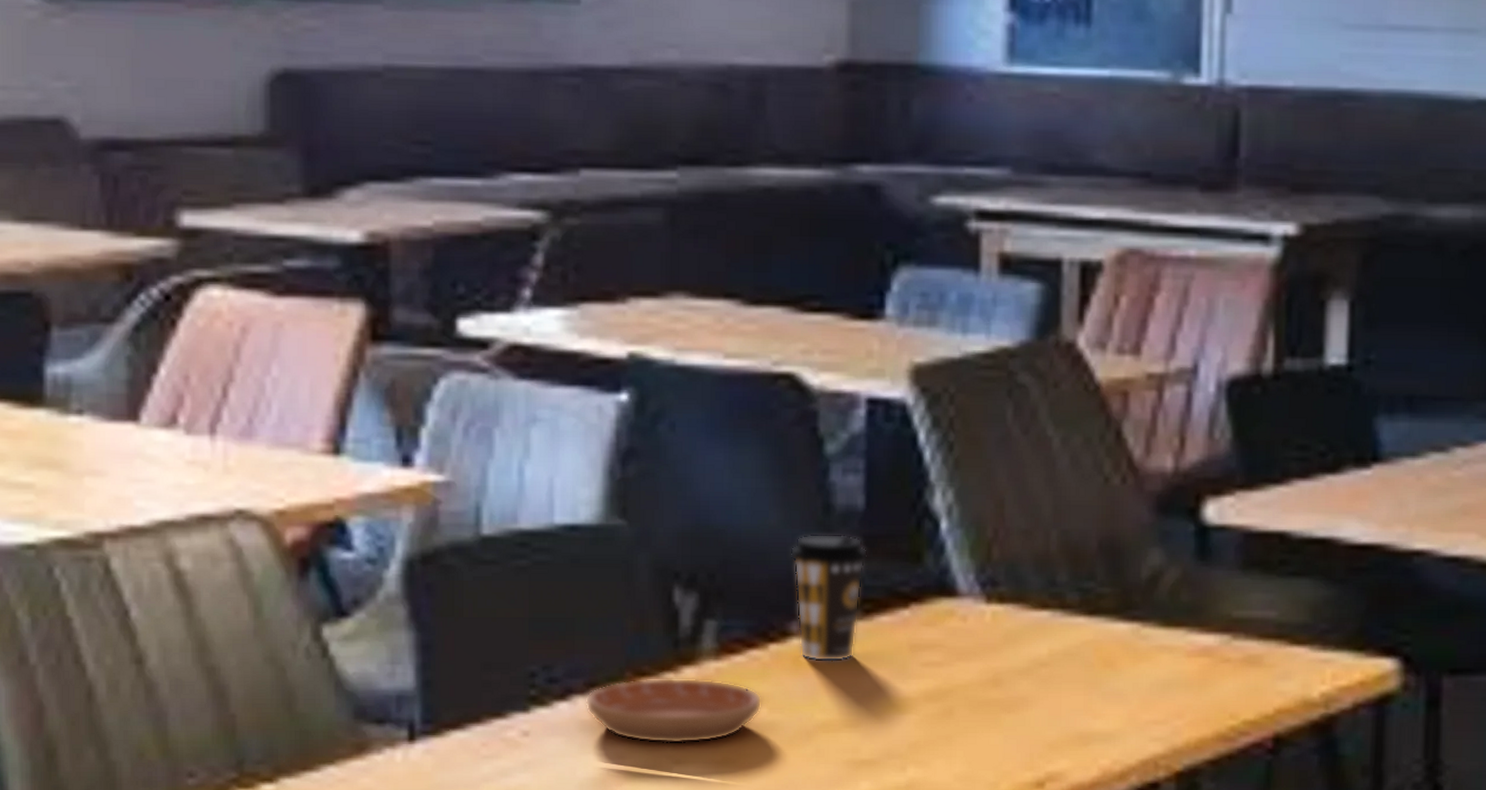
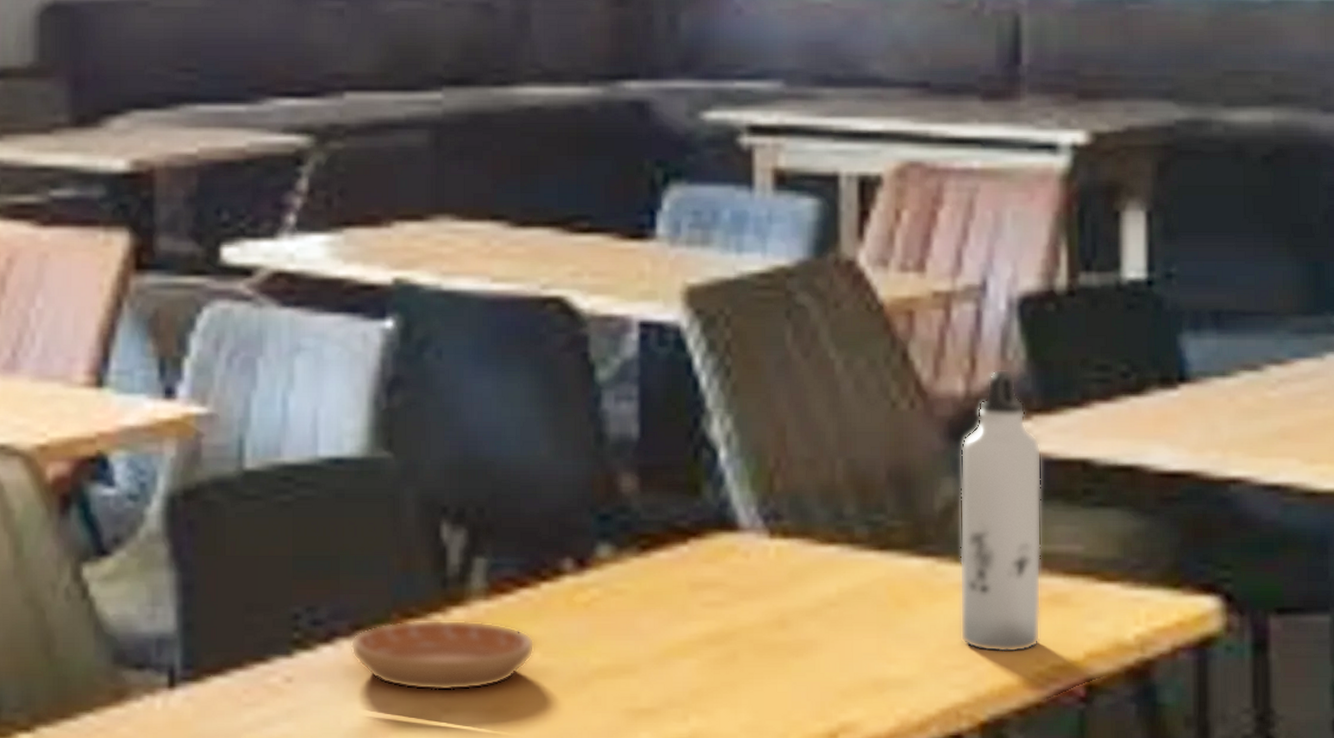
coffee cup: present [790,534,869,662] -> none [562,465,645,602]
water bottle: none [1160,447,1243,709] -> present [959,369,1042,653]

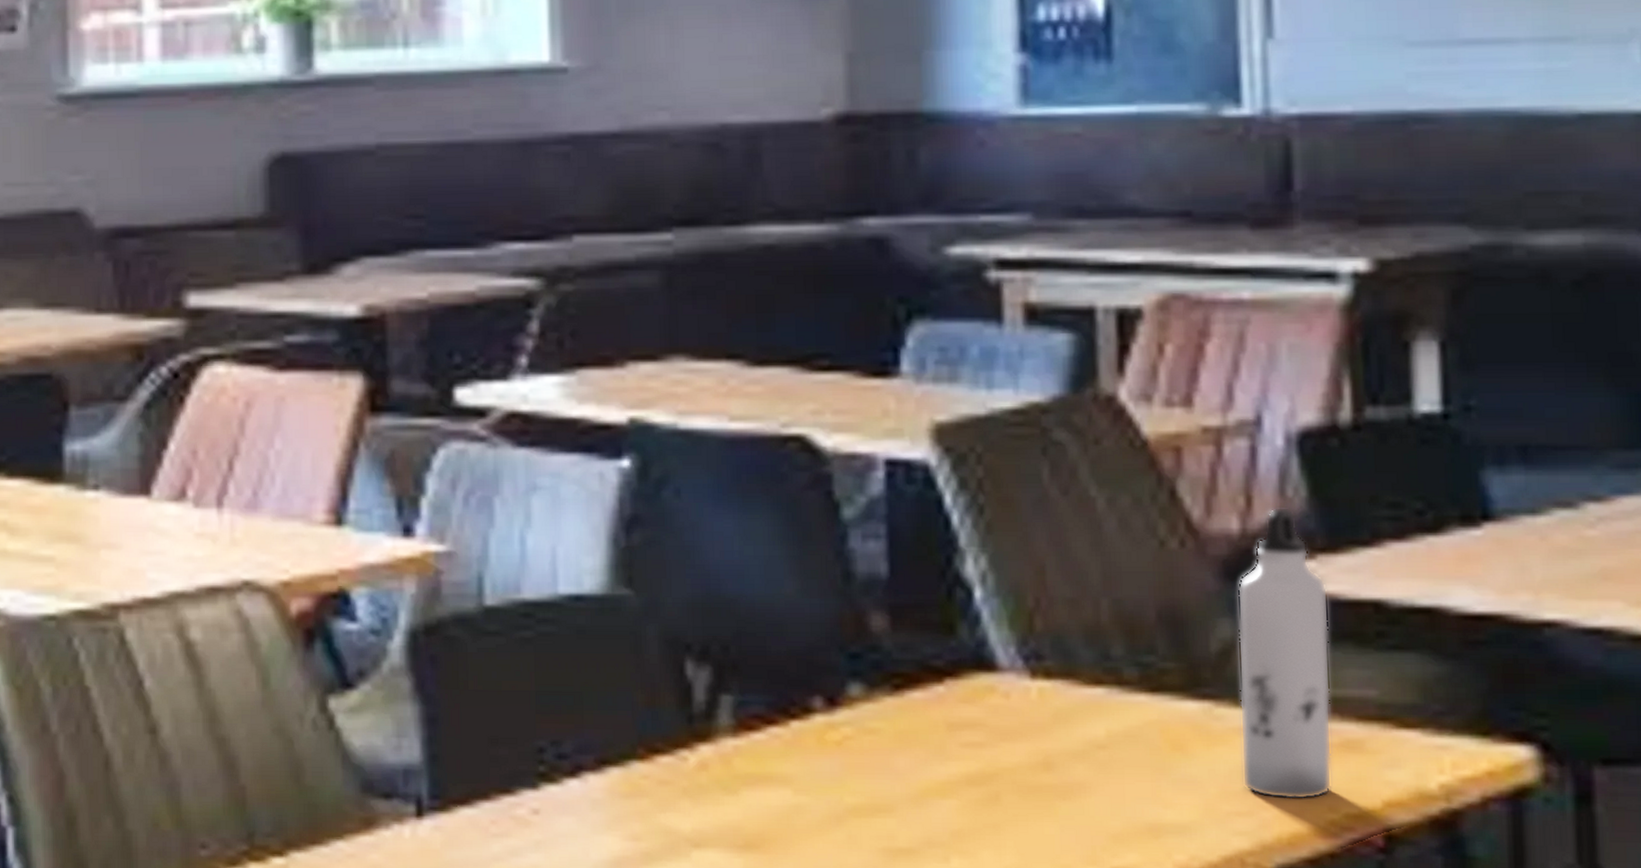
saucer: present [350,620,535,691] -> none [596,755,786,827]

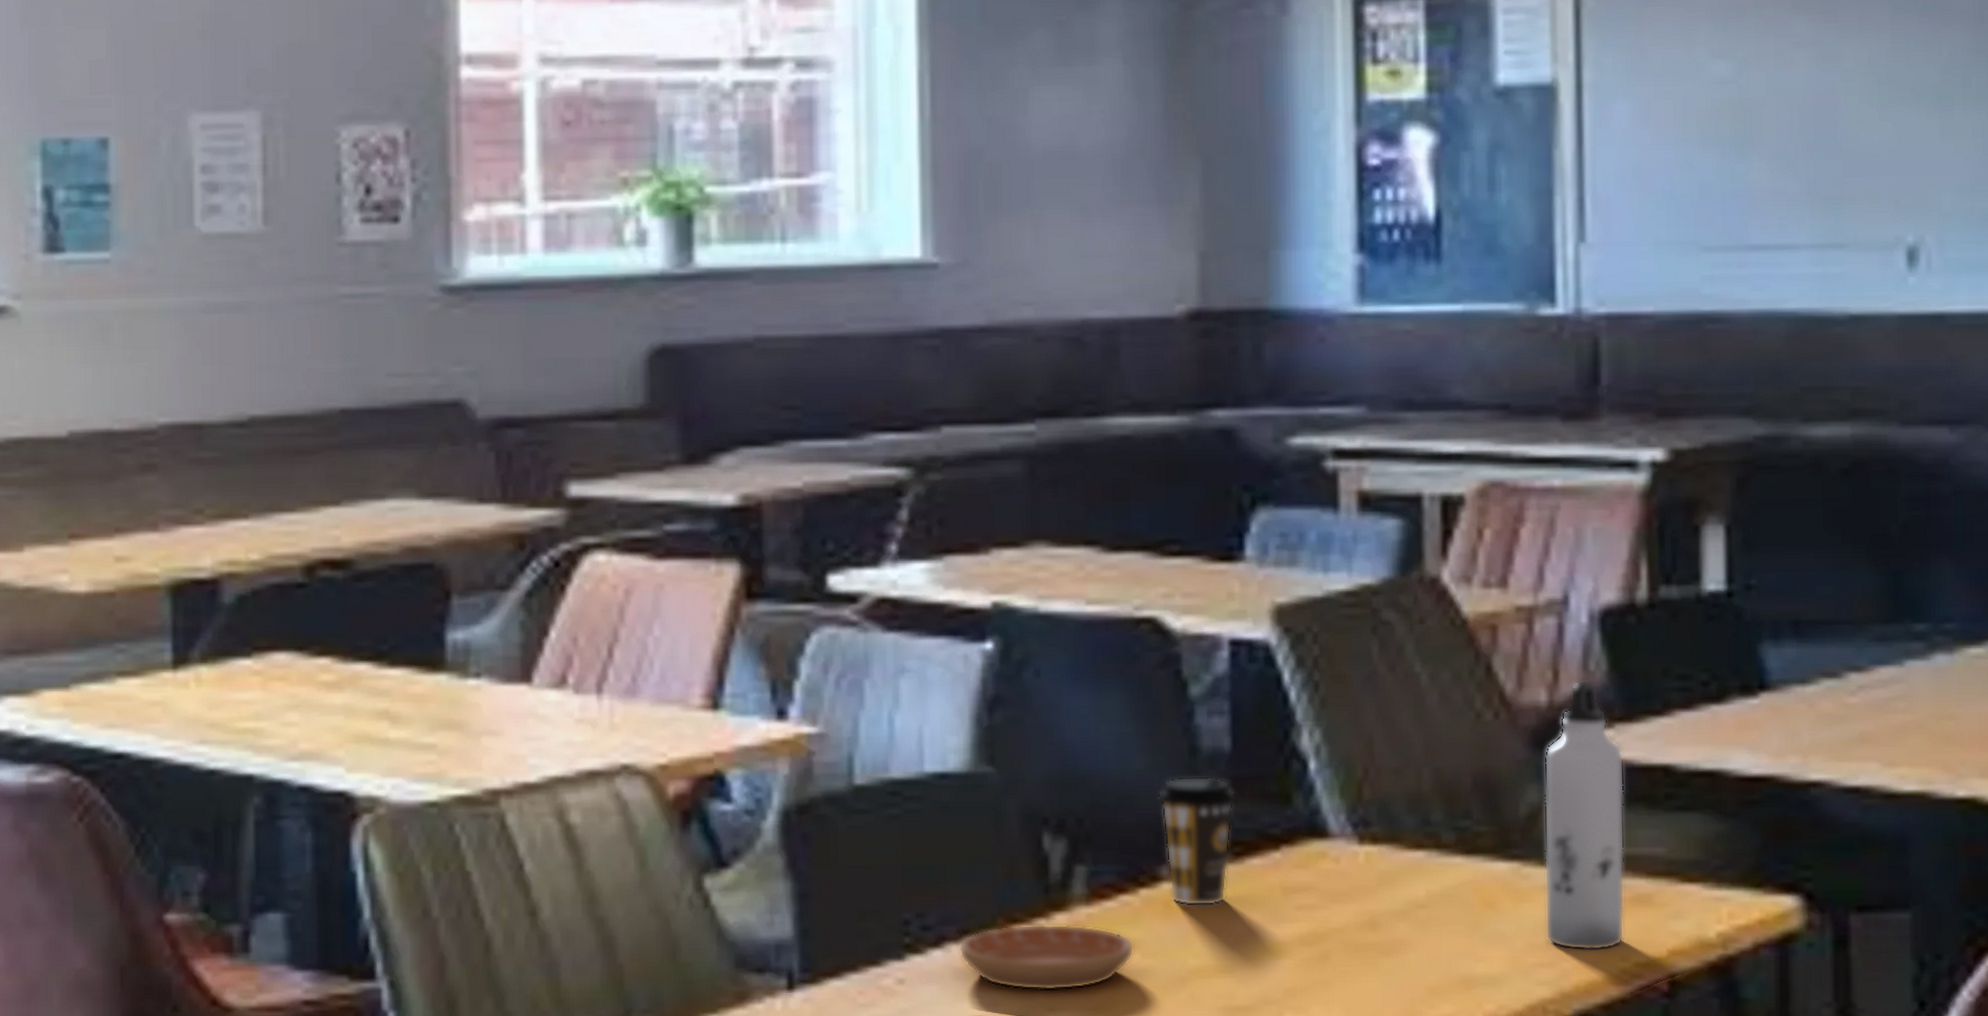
saucer: none [596,755,786,827] -> present [958,924,1134,991]
coffee cup: none [809,603,896,741] -> present [1157,776,1237,906]

